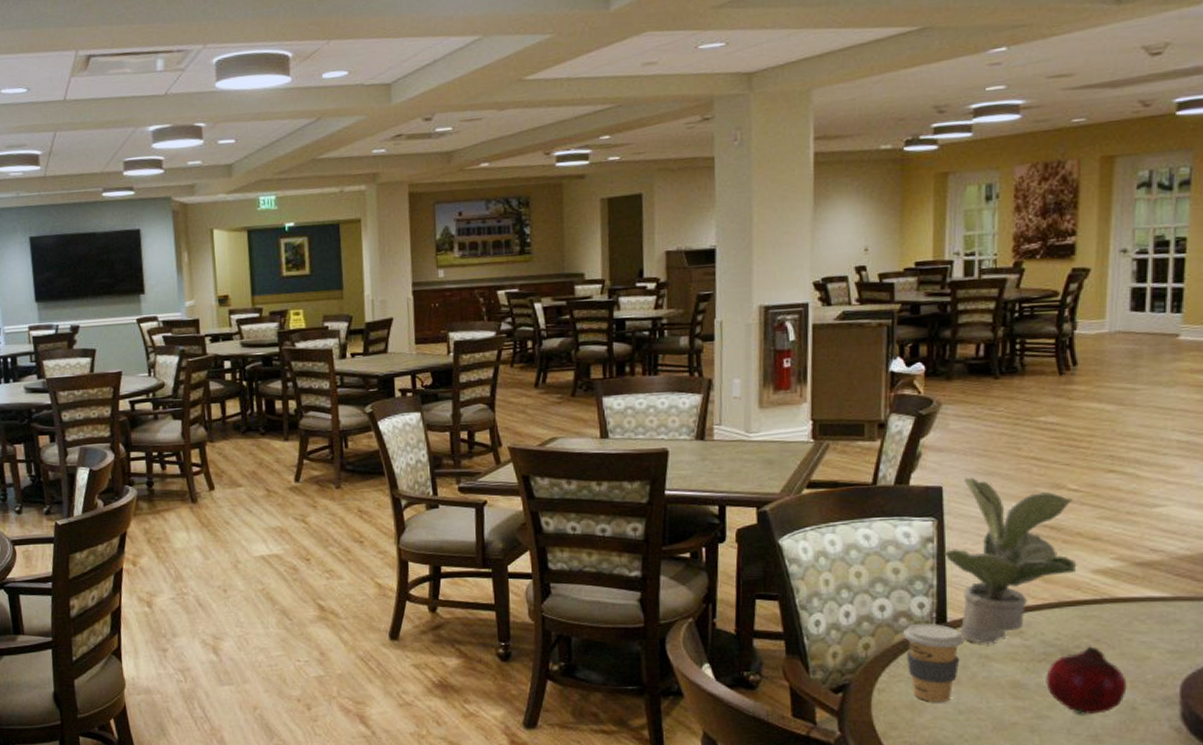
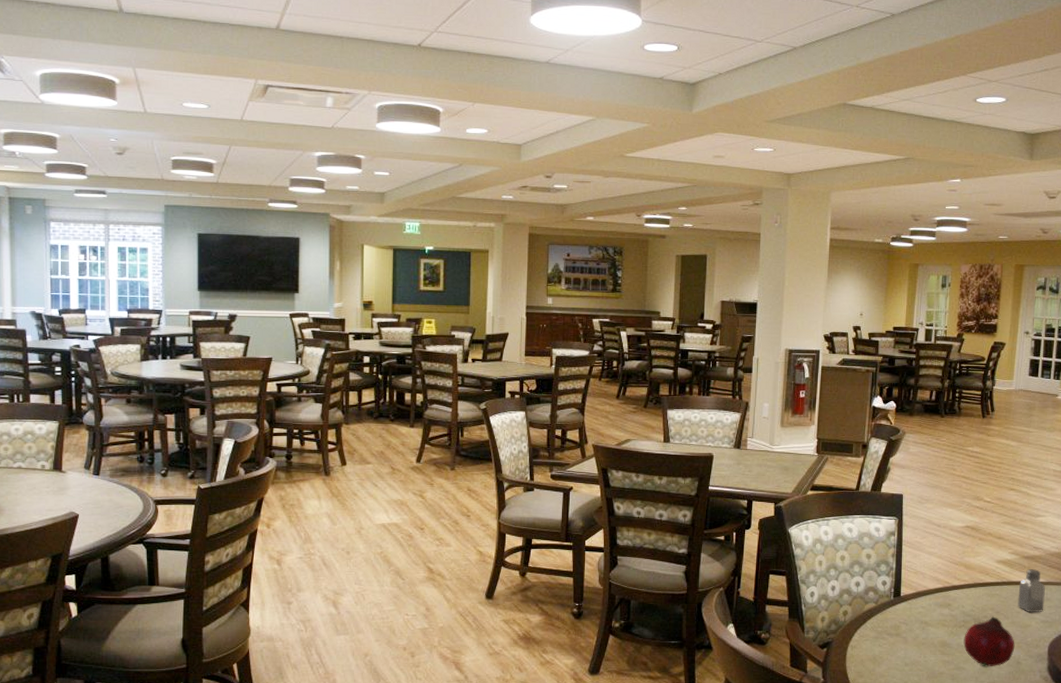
coffee cup: present [903,623,964,702] -> none [871,596,912,656]
potted plant: present [944,477,1077,645] -> none [901,488,988,614]
saltshaker: none [1128,580,1171,639] -> present [1018,569,1045,612]

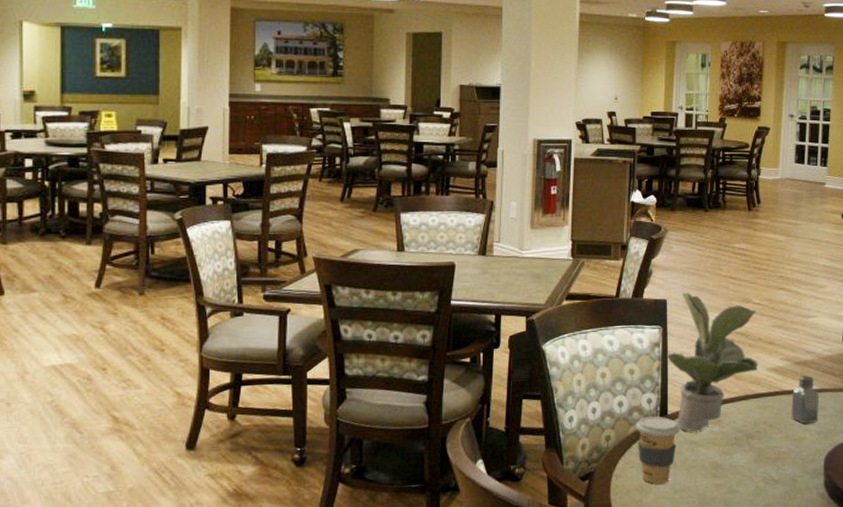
coffee cup: none [871,596,912,656] -> present [636,416,680,484]
potted plant: none [901,488,988,614] -> present [667,292,758,433]
fruit: present [963,616,1015,667] -> none [736,431,790,488]

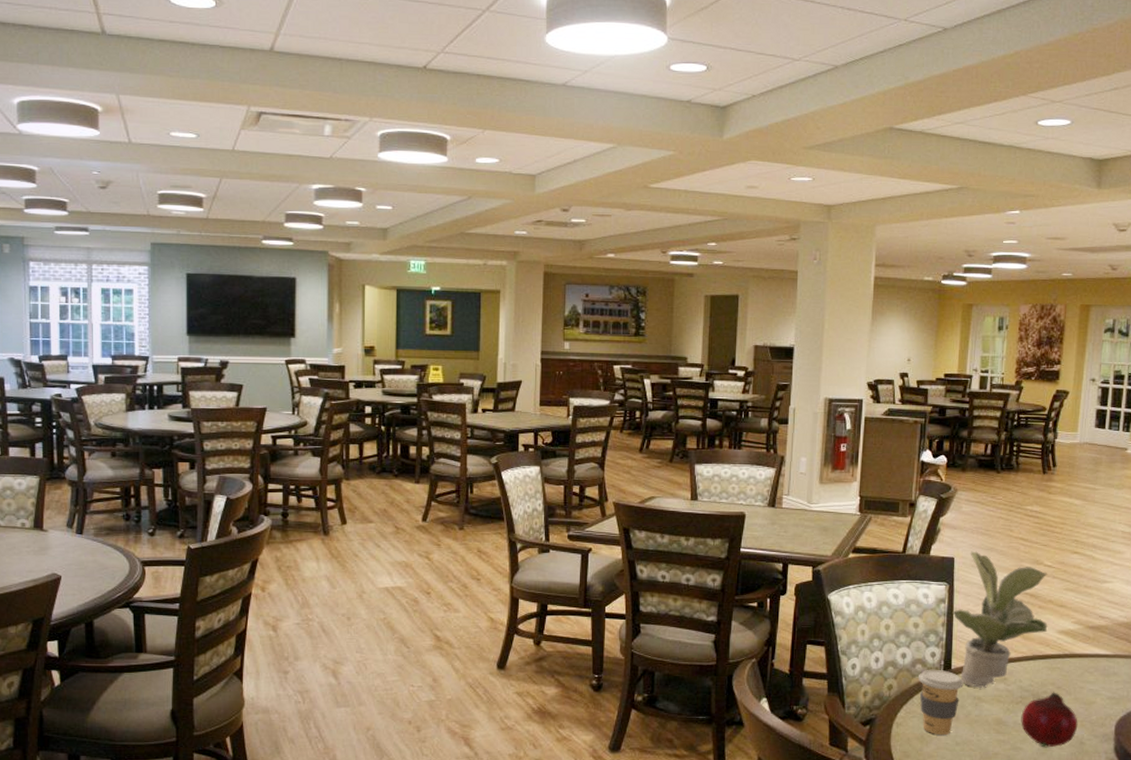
fruit: none [736,431,790,488] -> present [1021,692,1078,748]
saltshaker: present [791,376,819,424] -> none [1081,640,1112,688]

